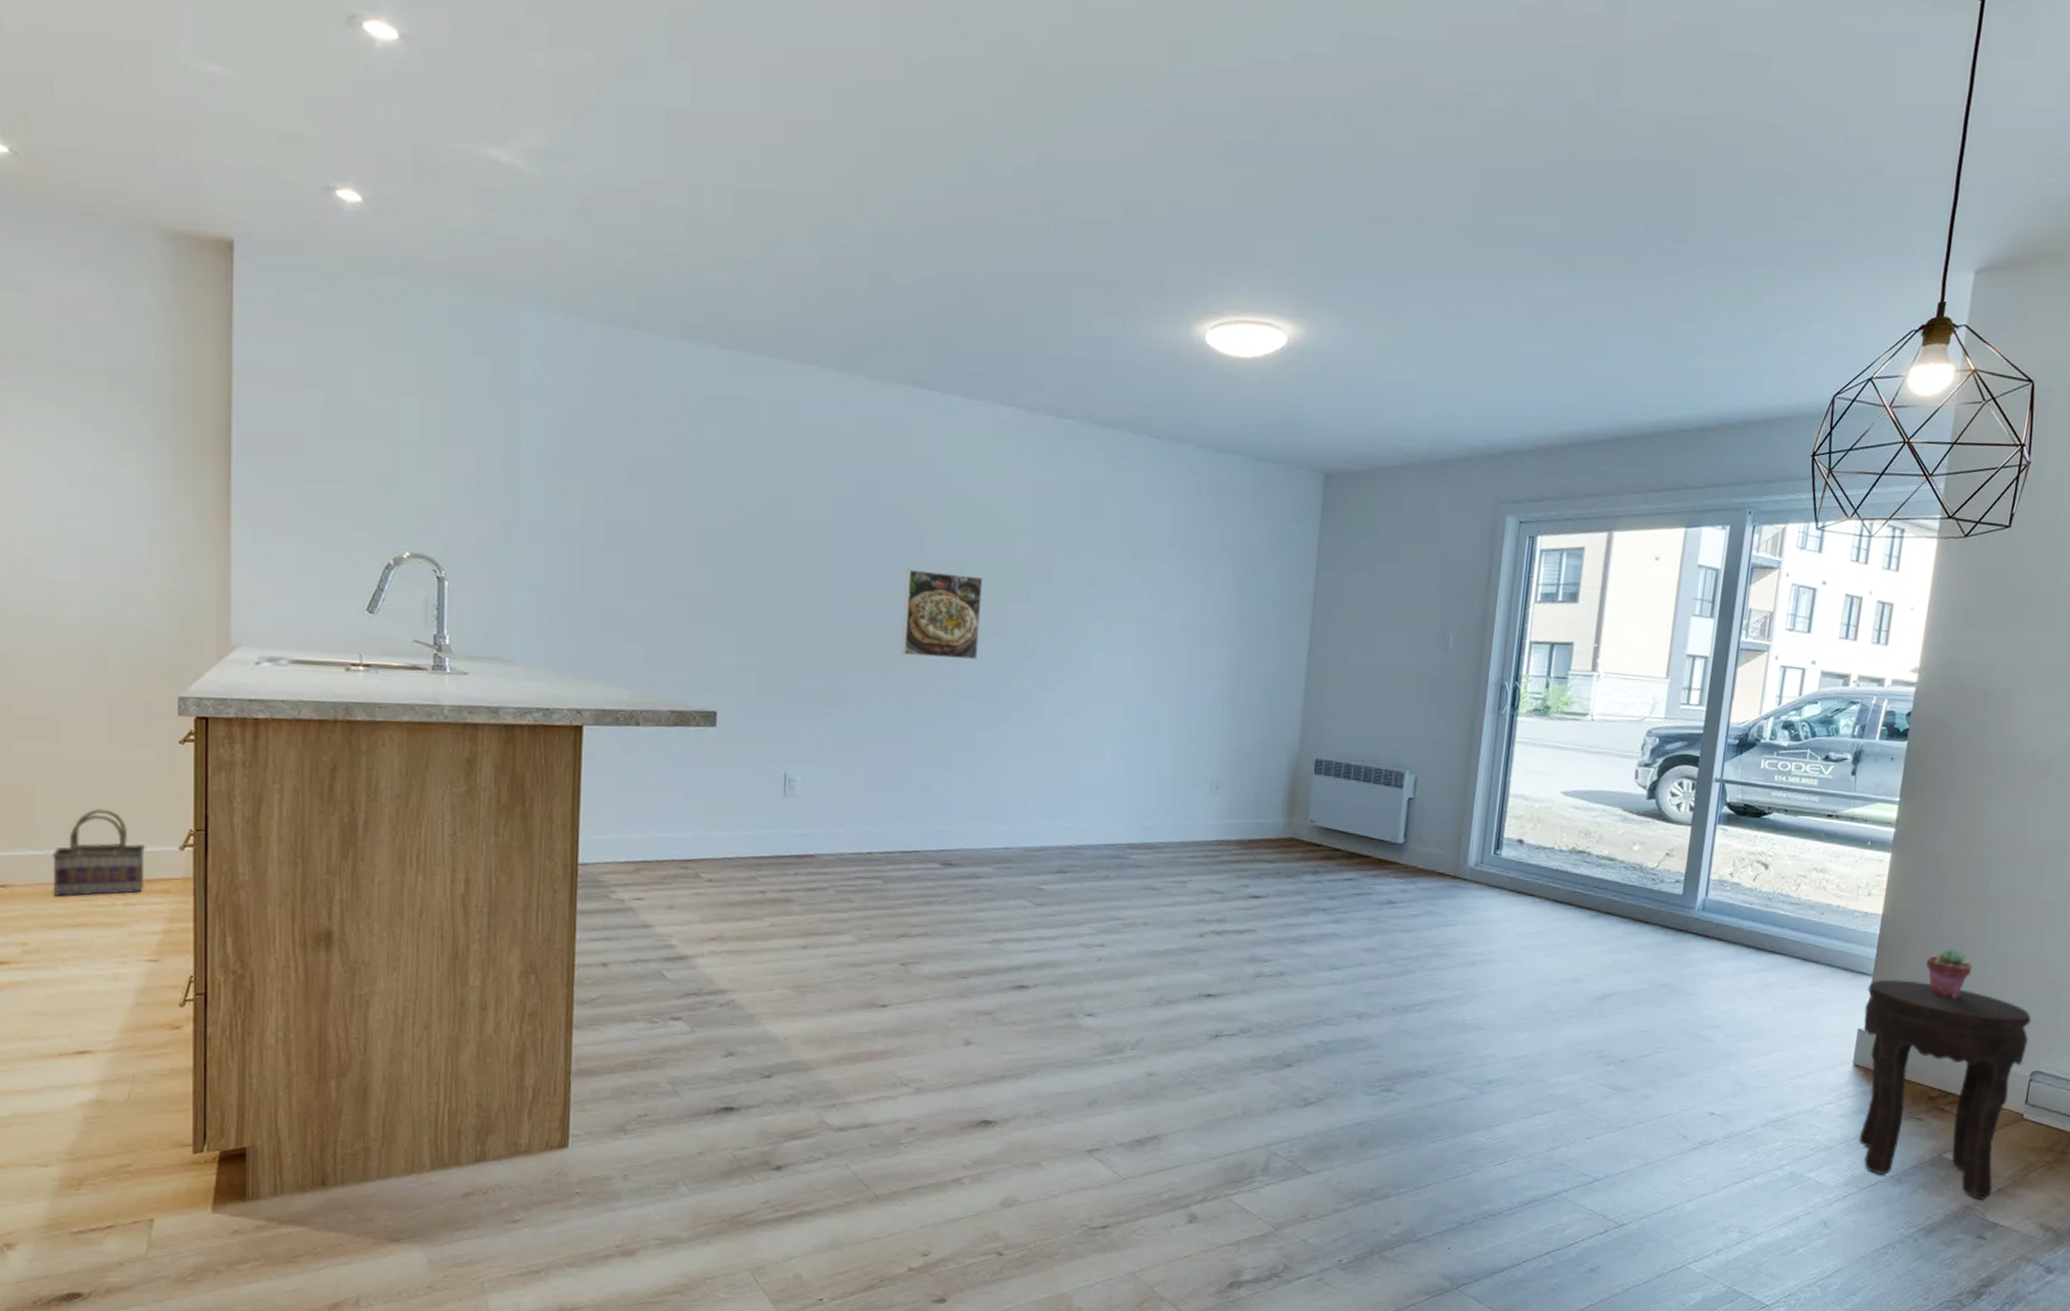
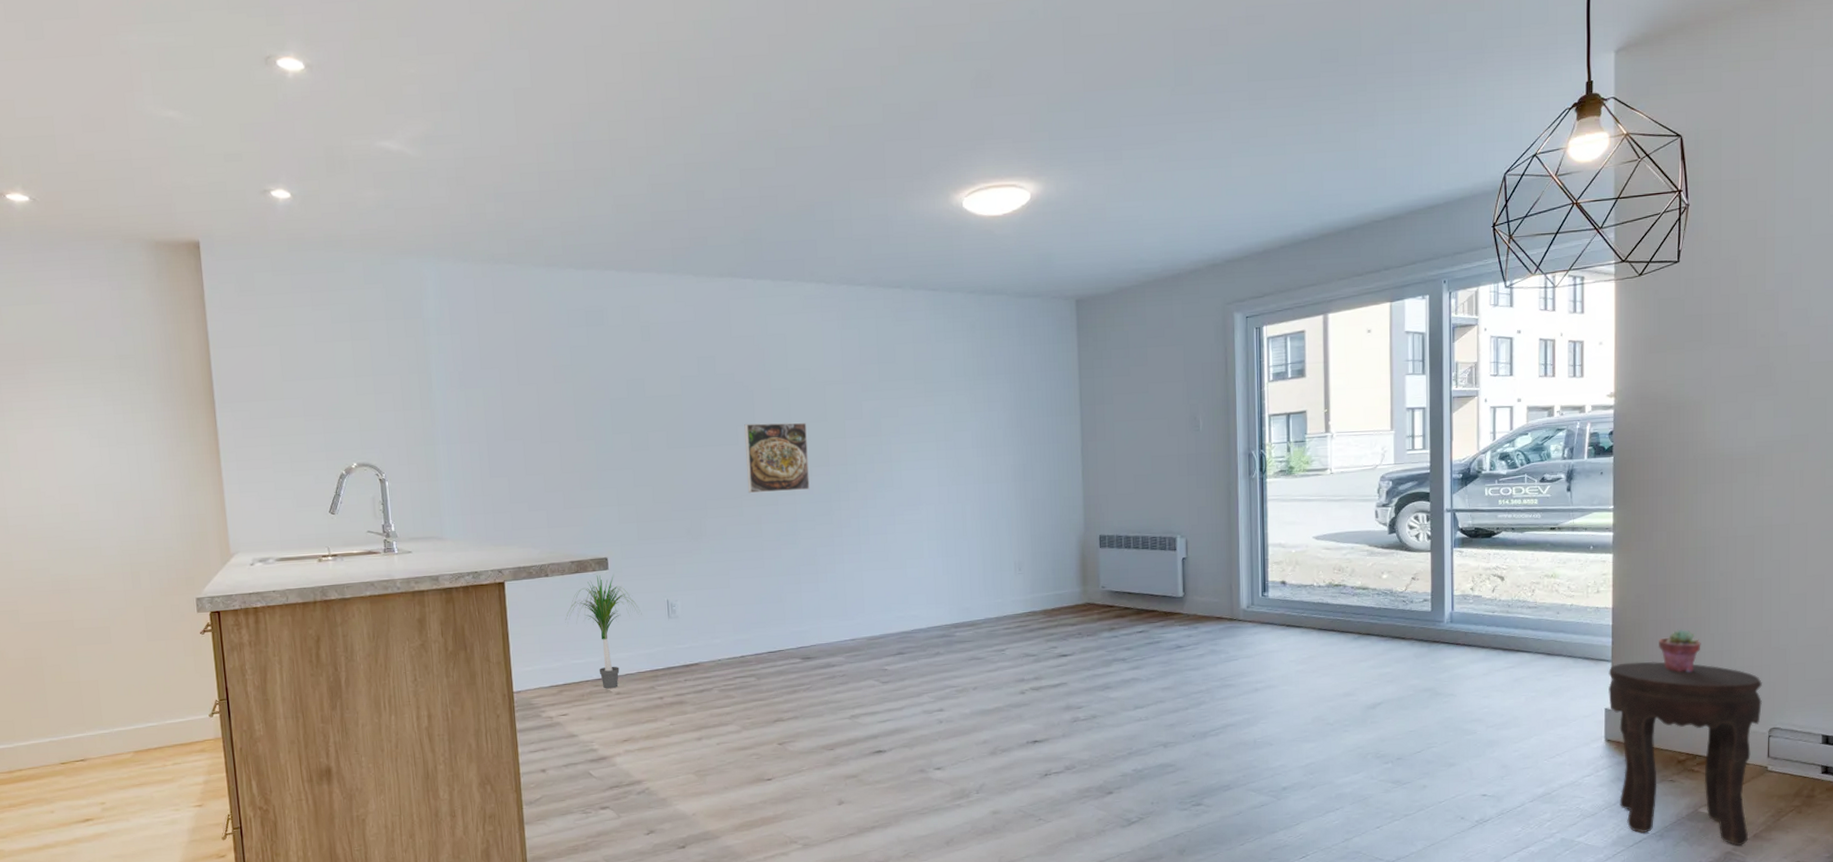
basket: present [53,809,146,897] -> none [116,692,186,765]
potted plant: none [654,732,752,874] -> present [565,574,642,689]

